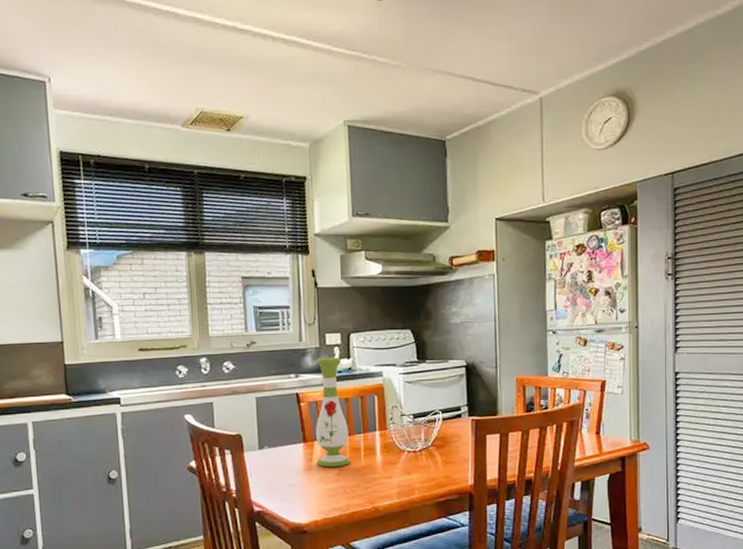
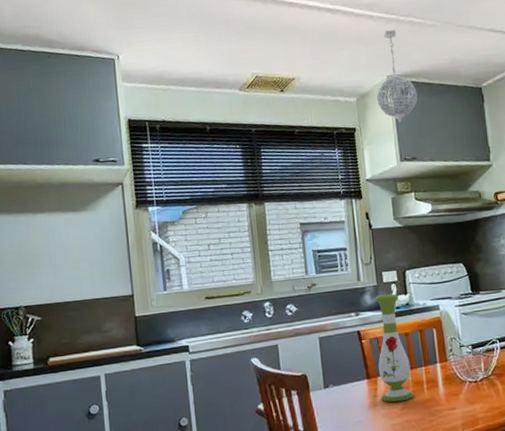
pendant light: none [331,69,376,174] -> present [377,30,418,123]

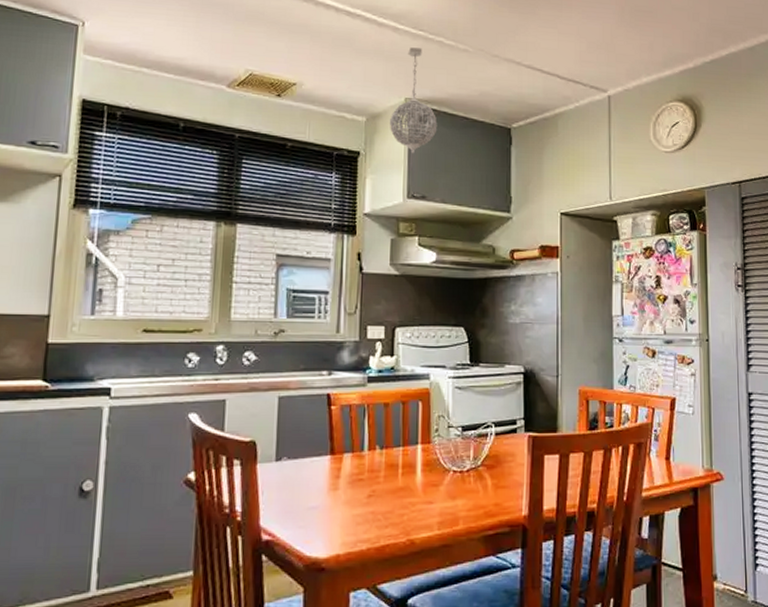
vase: present [375,294,414,403] -> none [344,354,385,487]

